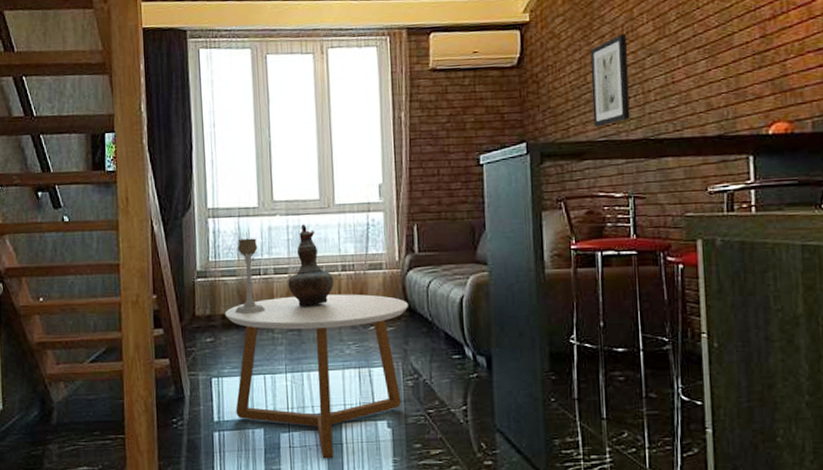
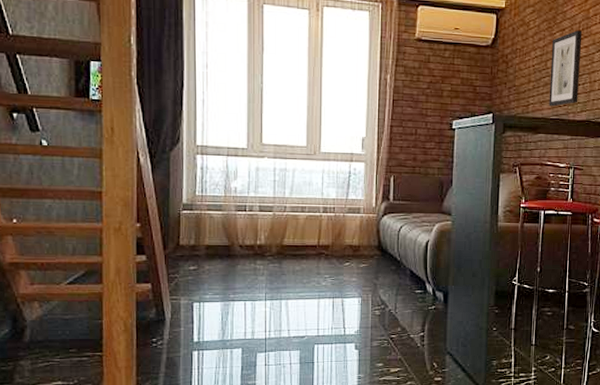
coffee table: present [225,294,409,459] -> none [209,232,382,375]
candle holder: present [235,238,265,314] -> none [219,176,249,246]
decorative vase: present [288,224,334,306] -> none [272,168,316,242]

